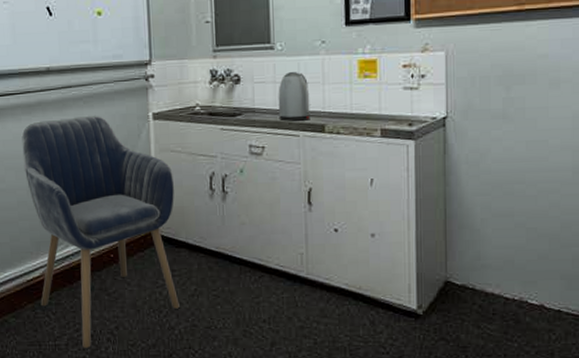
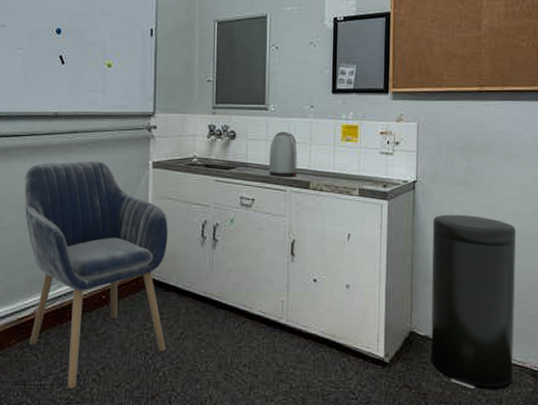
pedal bin: none [468,151,566,342] -> present [431,214,516,390]

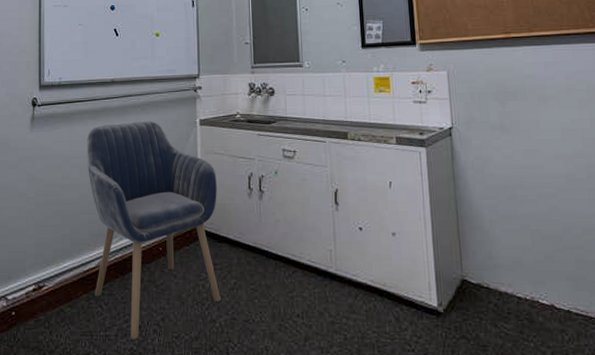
kettle: present [269,132,298,177] -> none [306,86,335,129]
pedal bin: present [431,214,516,390] -> none [474,159,577,342]

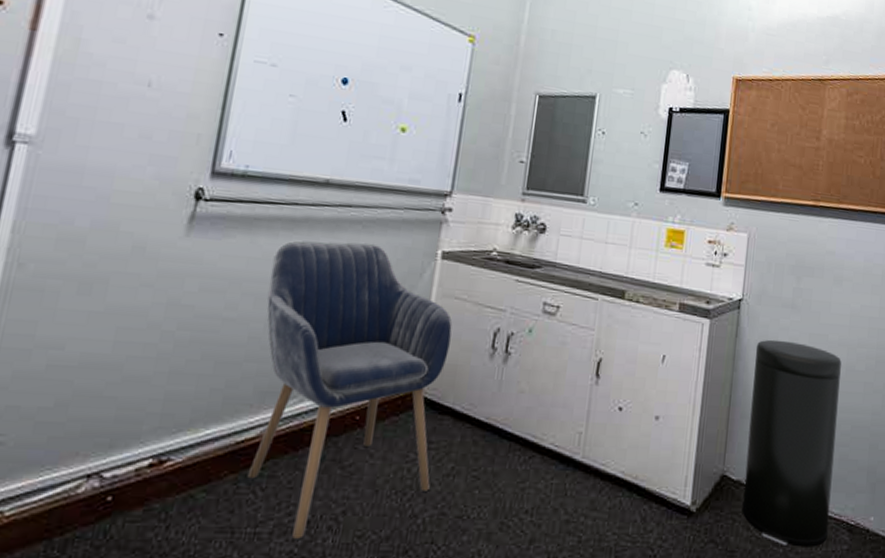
pedal bin: none [474,159,577,342] -> present [742,340,841,547]

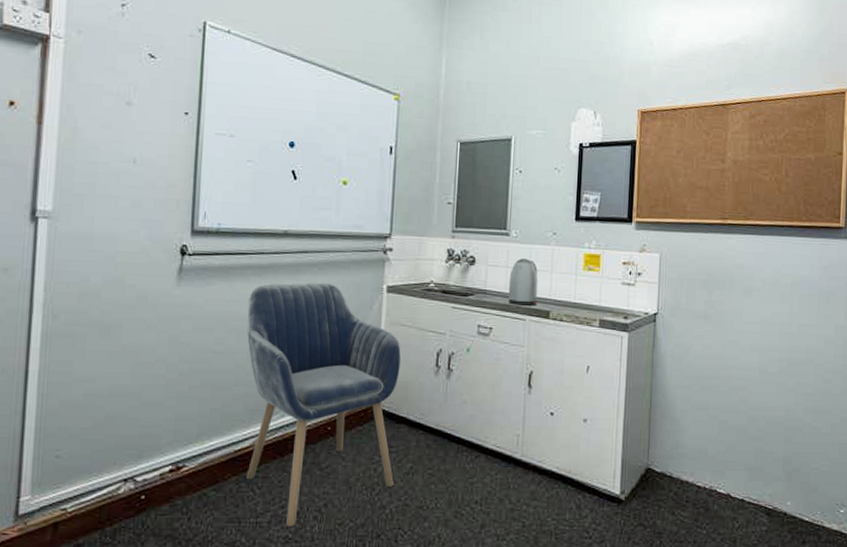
kettle: none [579,230,615,284] -> present [508,259,538,306]
pedal bin: present [742,340,841,547] -> none [667,348,754,529]

